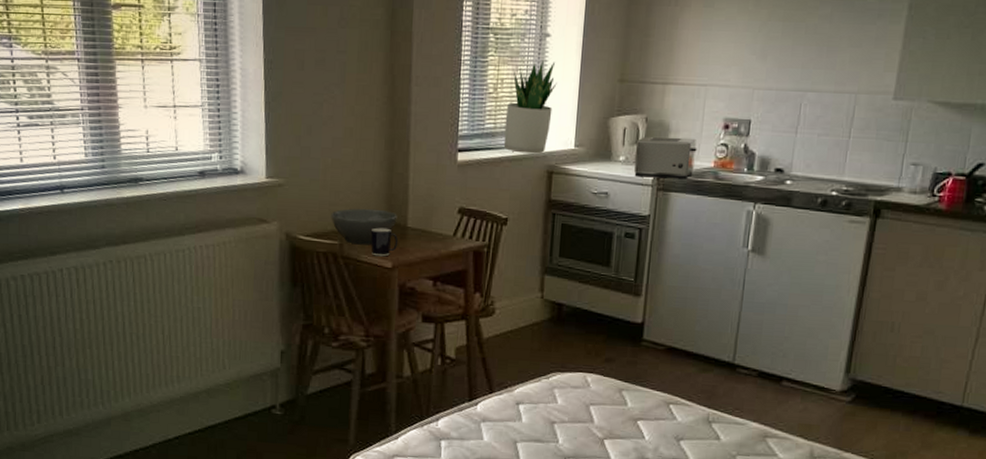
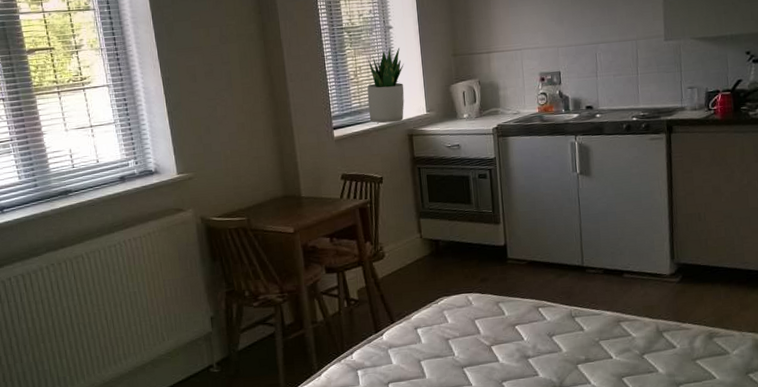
bowl: present [331,209,397,245] -> none [236,186,292,218]
mug: present [370,227,399,257] -> none [271,200,296,225]
toaster: present [634,136,697,179] -> none [474,92,523,129]

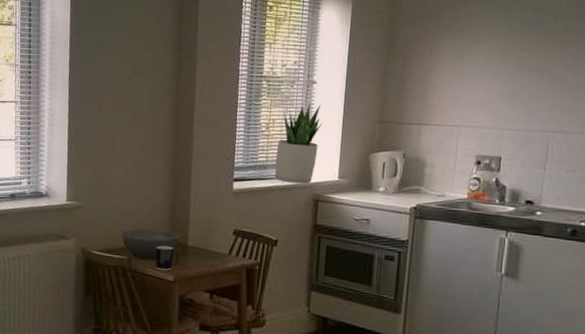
bowl: none [236,186,292,218] -> present [121,228,179,260]
mug: none [271,200,296,225] -> present [155,245,180,271]

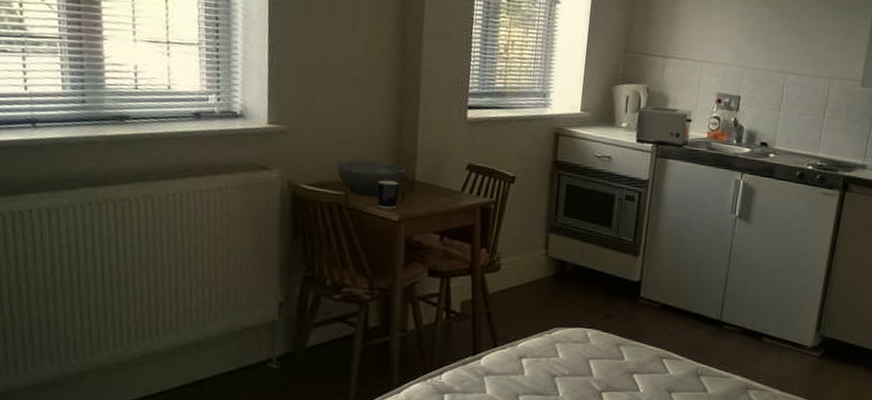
planter: present [274,103,323,184] -> none [512,25,566,116]
toaster: none [393,170,451,209] -> present [635,105,693,148]

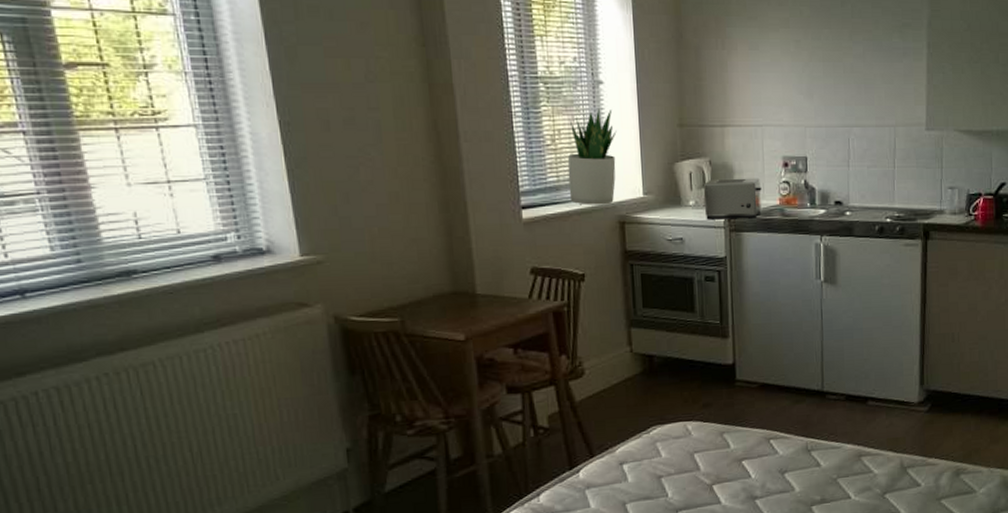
bowl: present [336,159,405,197] -> none [386,278,464,319]
mug: present [377,180,406,210] -> none [435,297,469,330]
planter: none [512,25,566,116] -> present [567,108,617,205]

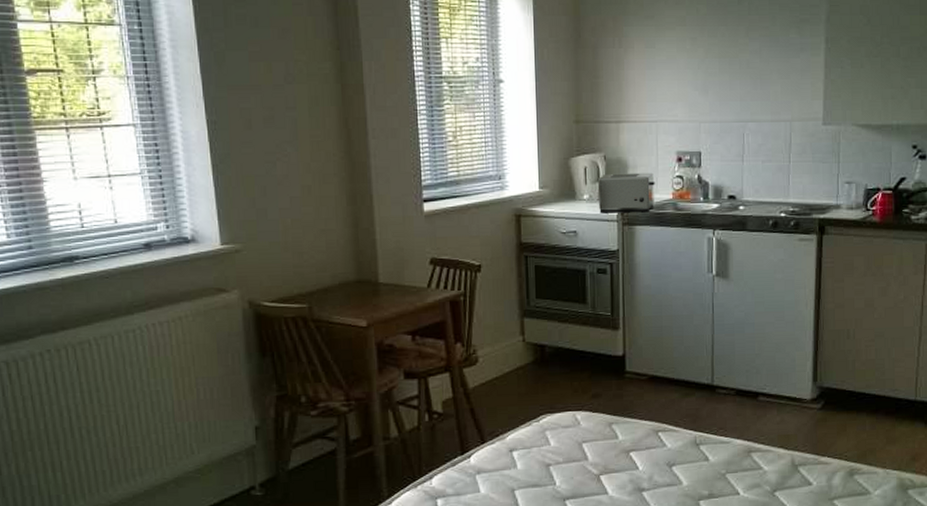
planter: present [567,108,617,205] -> none [467,106,515,199]

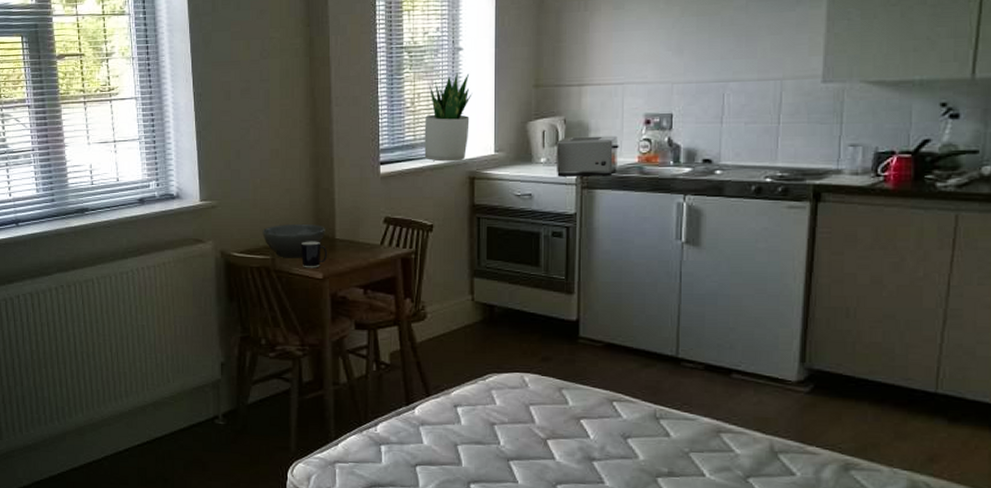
bowl: none [296,267,368,306] -> present [262,223,325,258]
mug: none [340,286,371,316] -> present [300,241,328,268]
planter: none [467,106,515,199] -> present [424,72,473,162]

